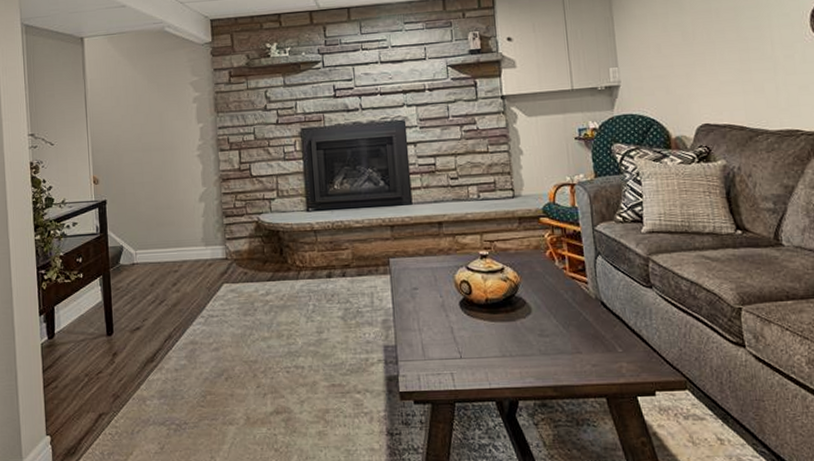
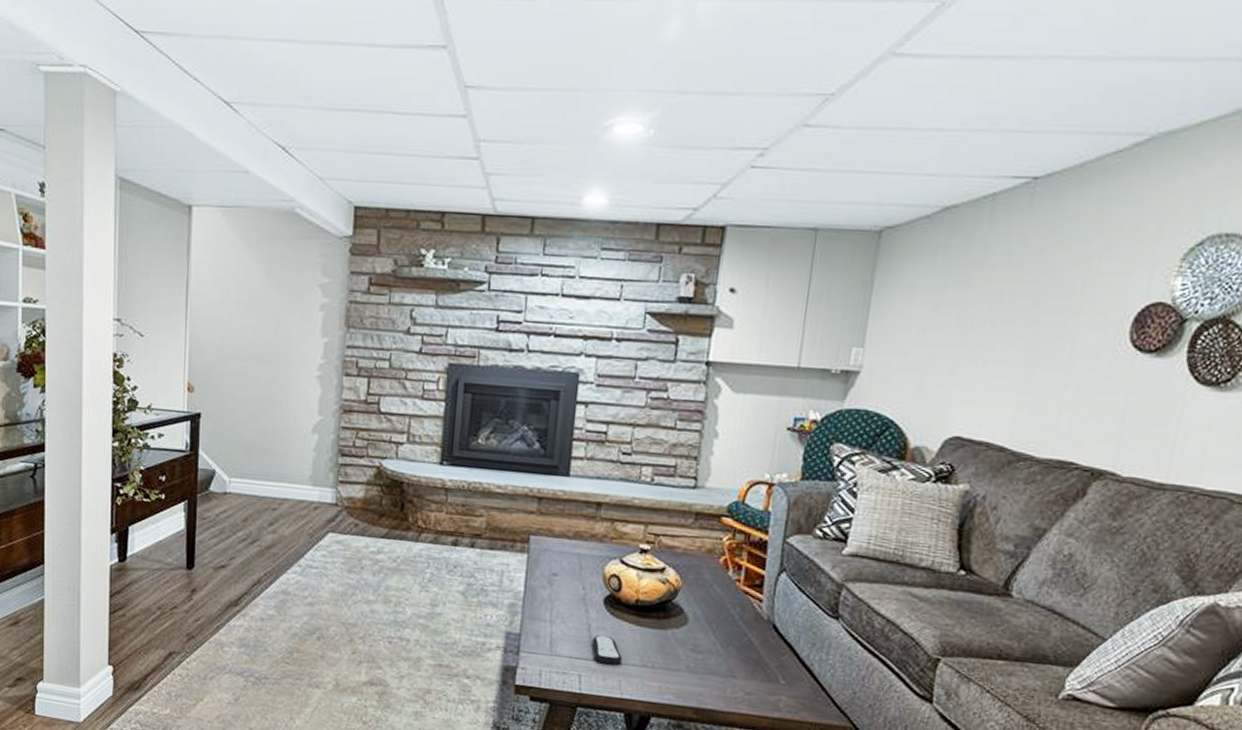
remote control: none [456,335,485,360] -> present [592,635,623,666]

